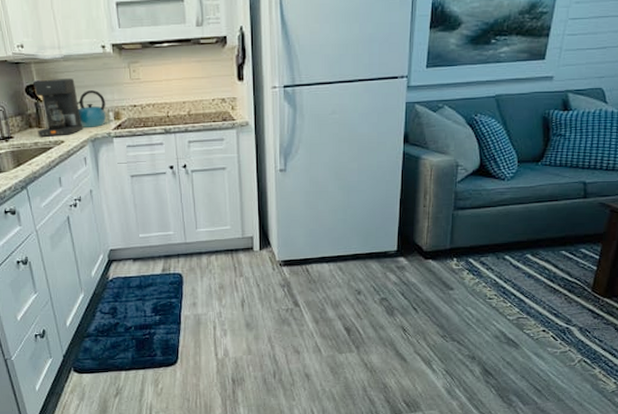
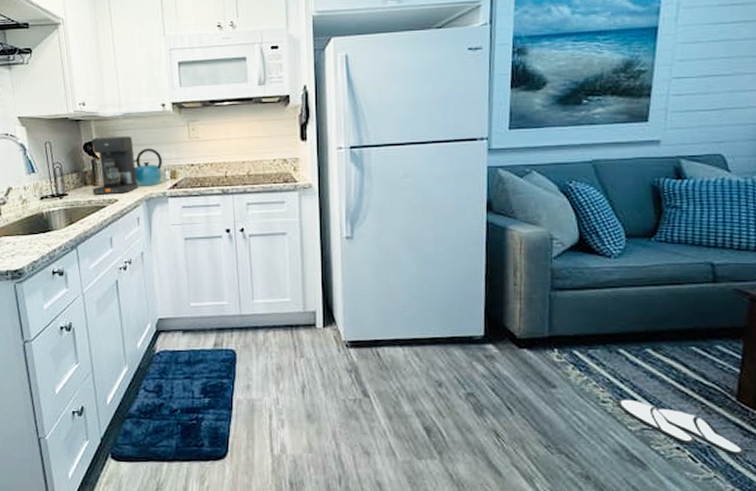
slippers: none [500,295,594,334] -> present [617,399,746,457]

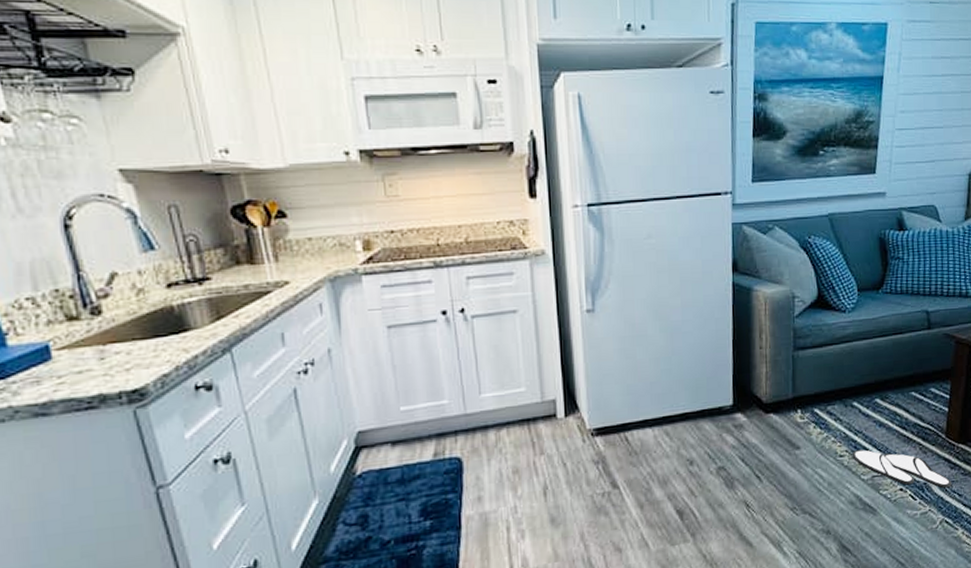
coffee maker: present [92,136,138,195] -> none [243,195,318,277]
kettle: present [134,149,163,187] -> none [309,211,352,264]

